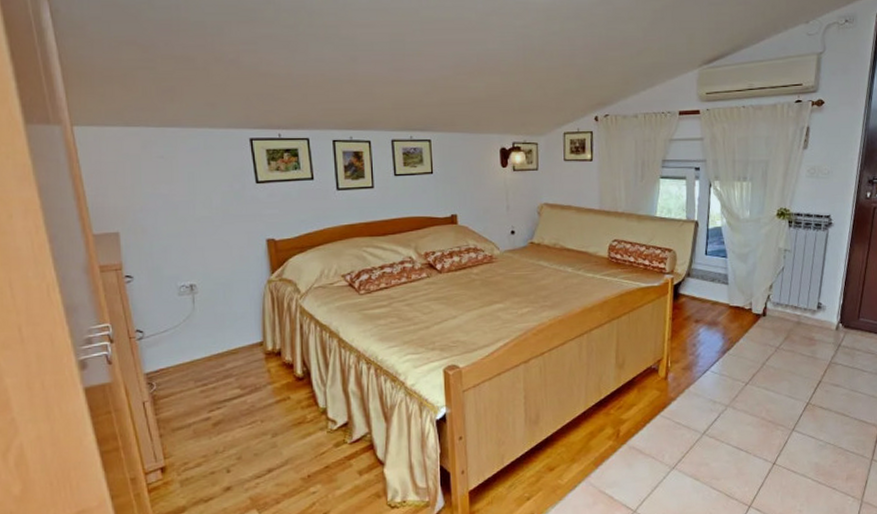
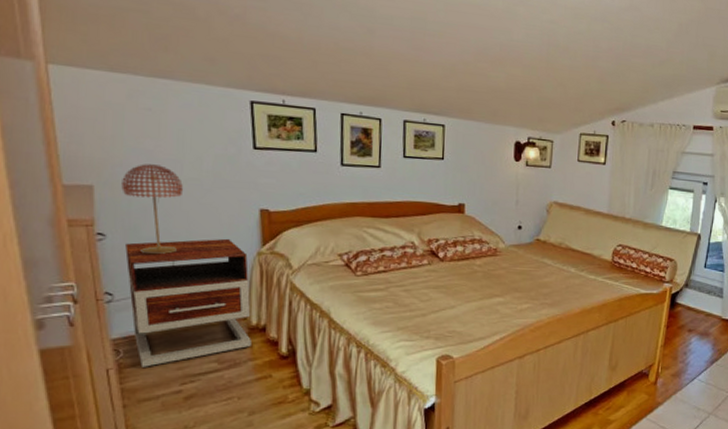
table lamp: none [143,207,196,292] -> present [121,164,183,255]
nightstand: none [151,270,269,398] -> present [125,238,251,367]

